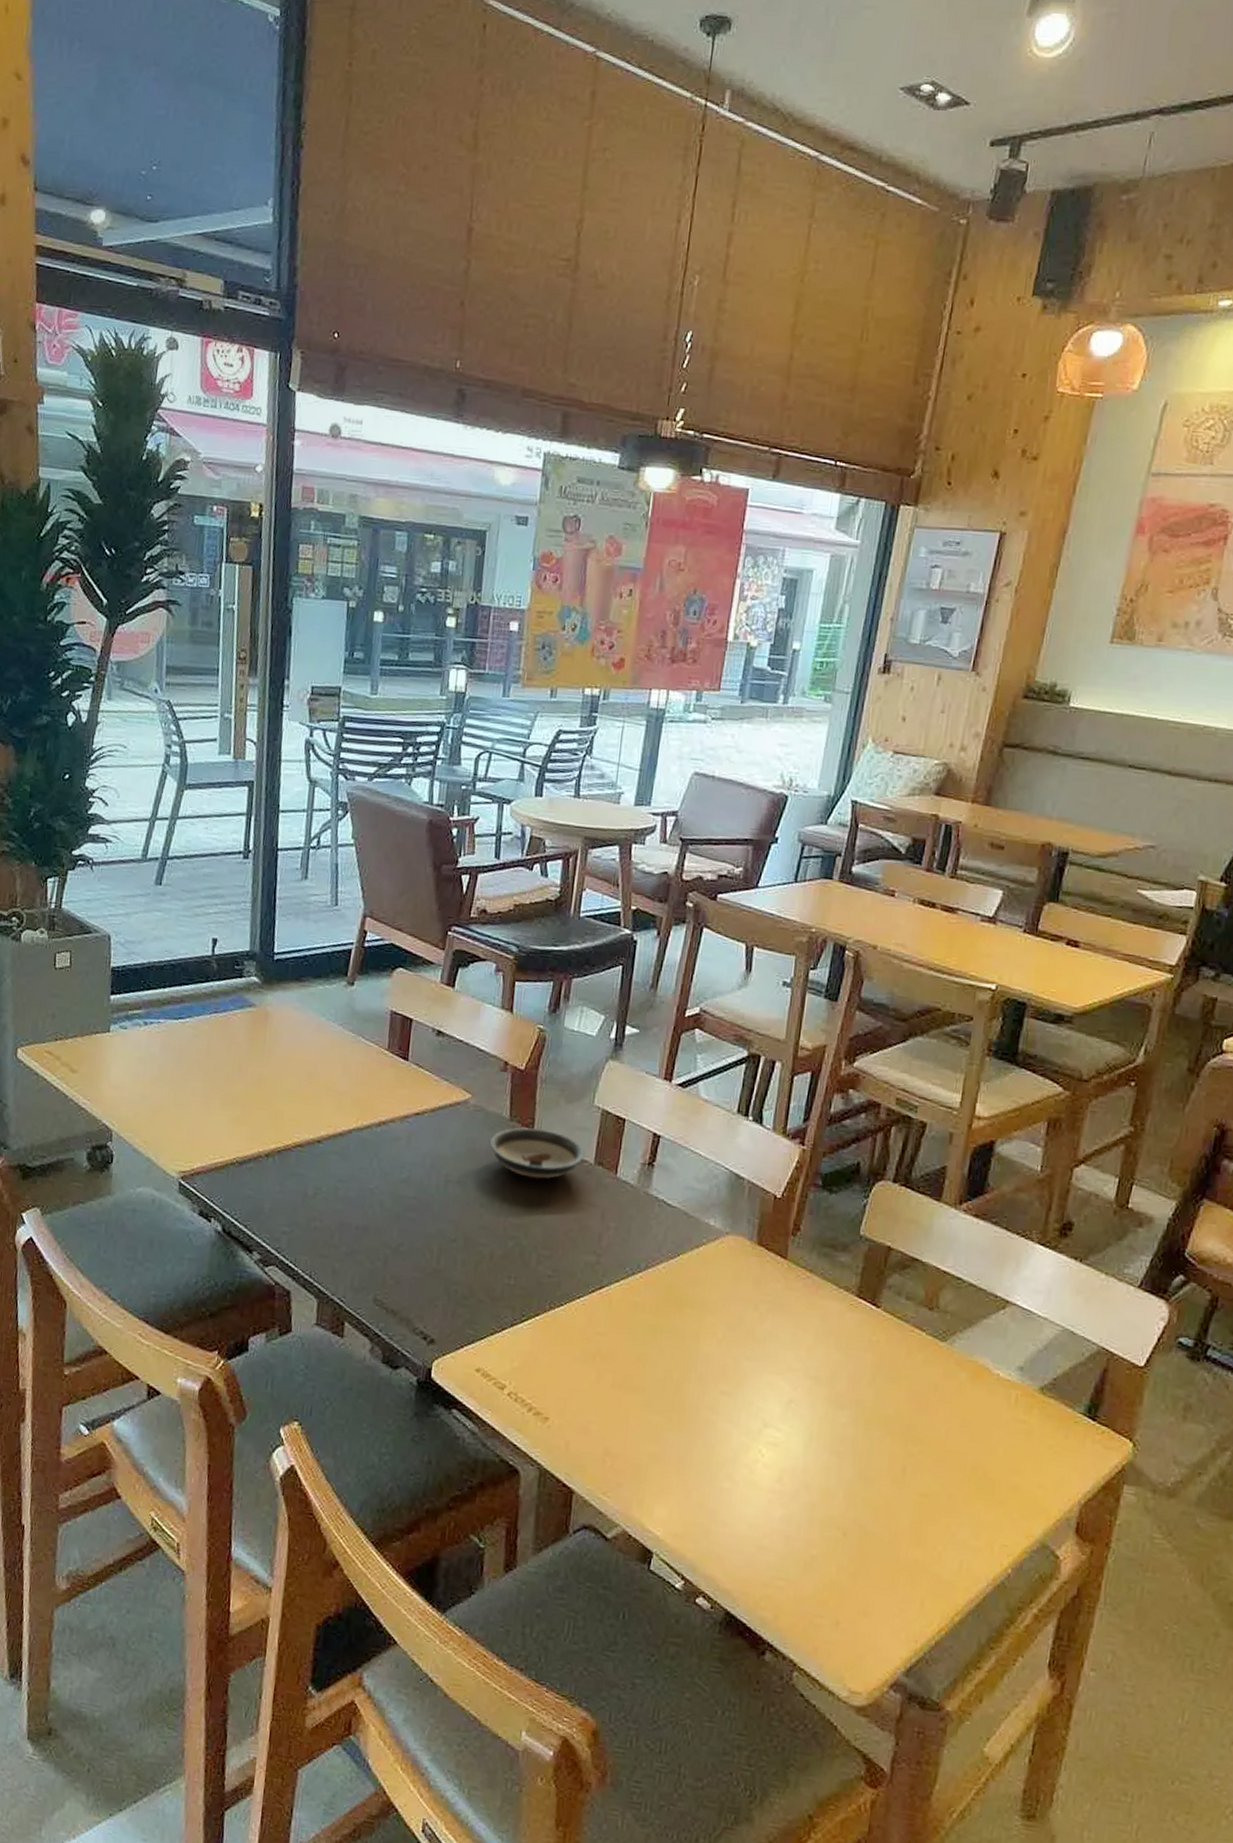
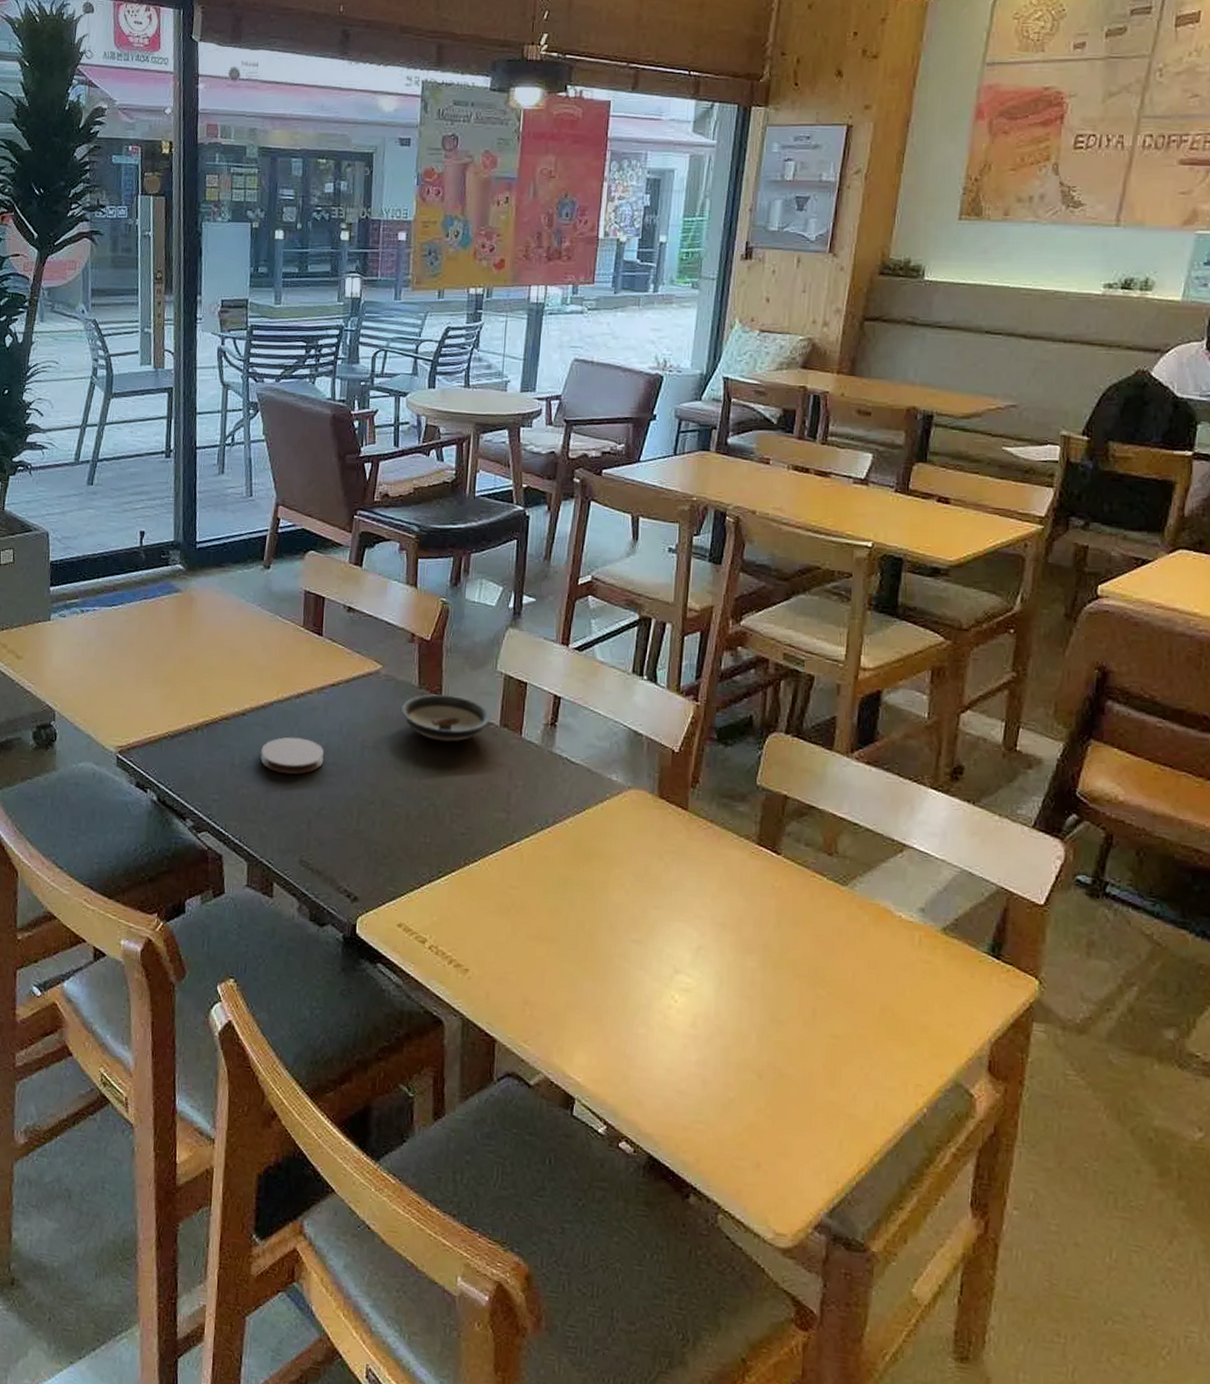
coaster: none [336,1167,406,1208] -> present [260,737,325,774]

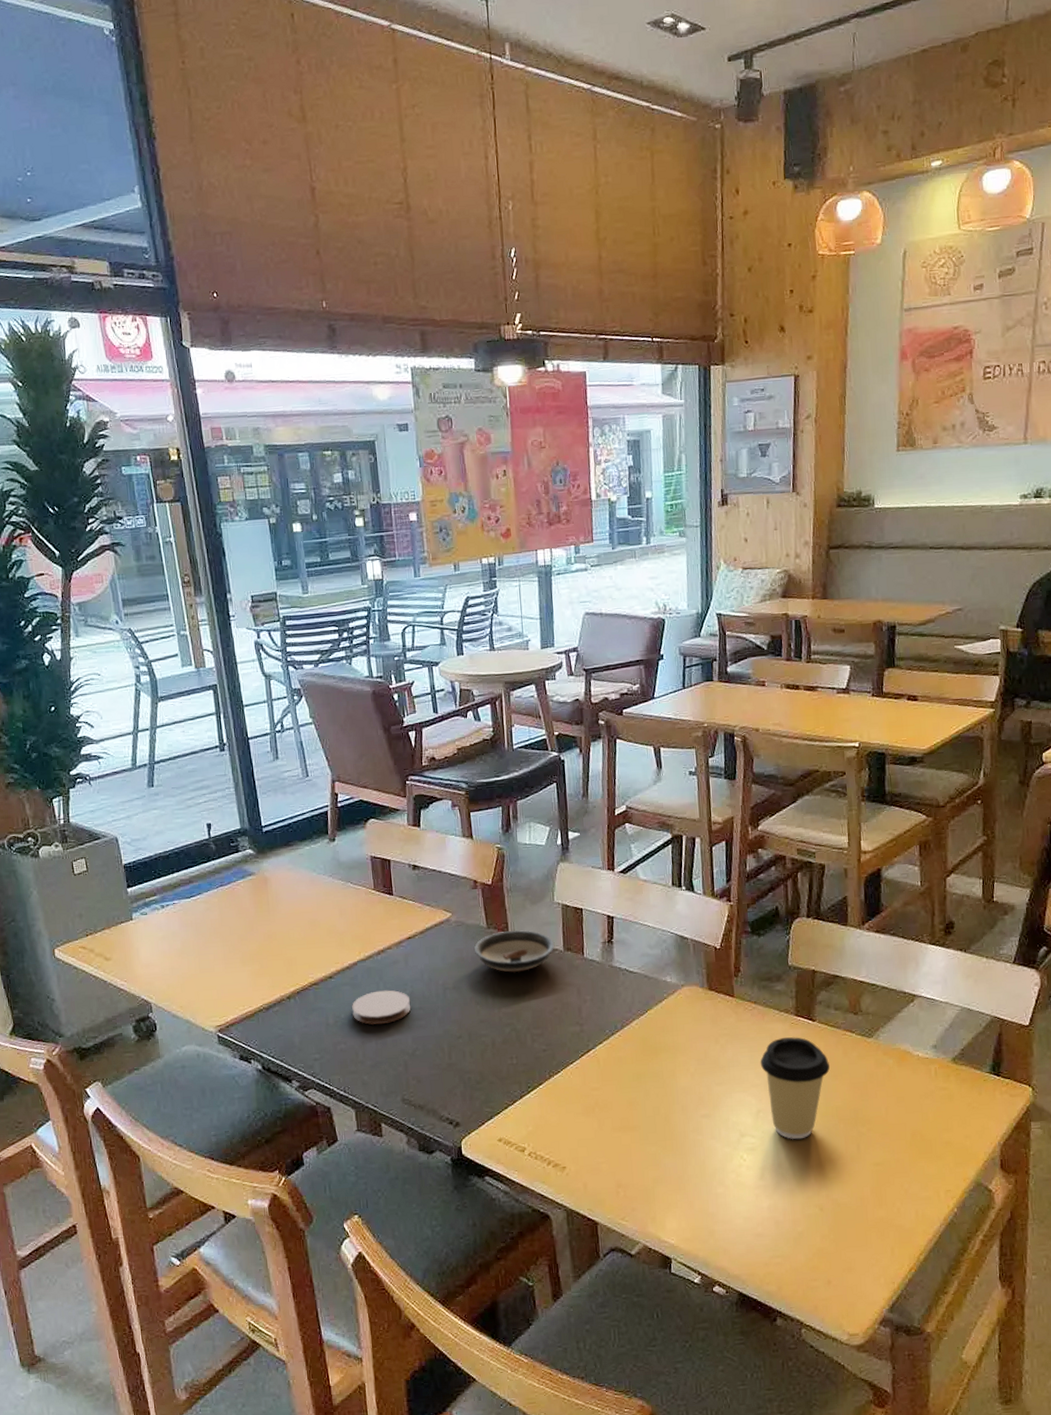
coffee cup: none [708,867,791,990] -> present [760,1037,830,1140]

